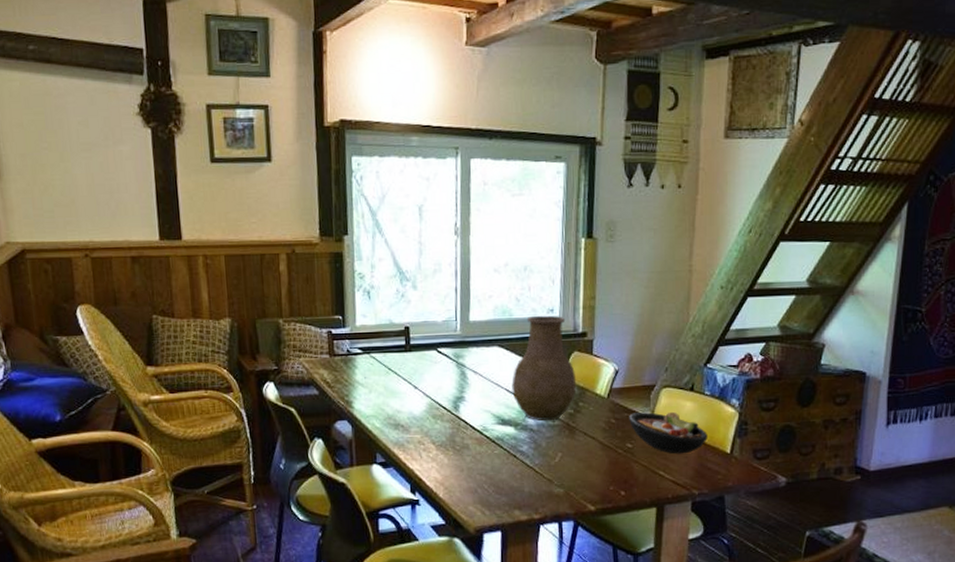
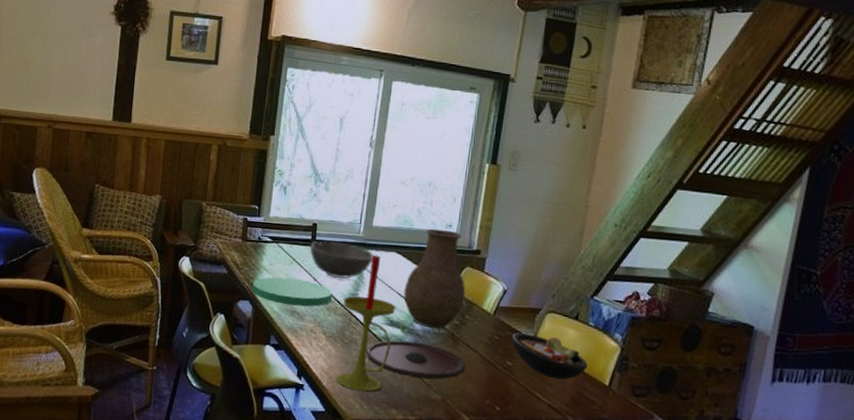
plate: none [349,390,437,419] -> present [252,277,333,307]
bowl: none [405,343,475,383] -> present [309,240,374,279]
candle: none [449,352,506,498] -> present [336,255,396,392]
plate: none [481,438,585,474] -> present [366,340,465,379]

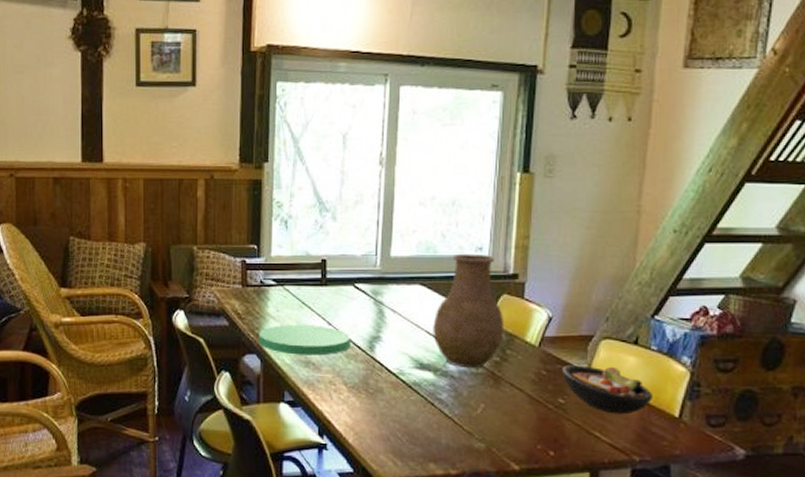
bowl: present [309,240,374,279] -> none [320,278,395,321]
candle: present [336,255,396,392] -> none [363,289,425,446]
plate: present [366,340,465,379] -> none [395,385,510,426]

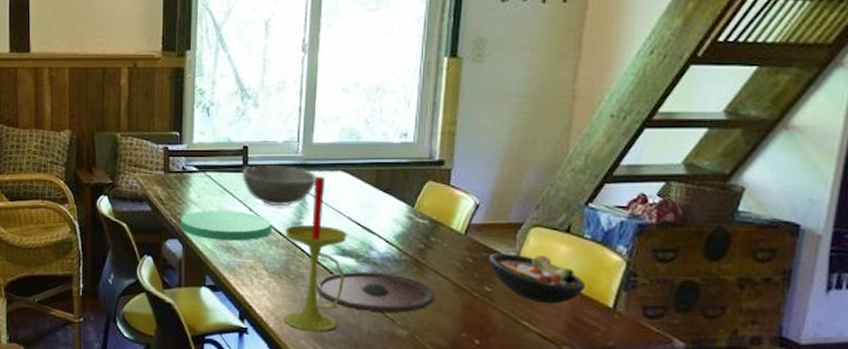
bowl: none [320,278,395,321] -> present [242,164,317,207]
candle: none [363,289,425,446] -> present [284,176,348,332]
plate: none [395,385,510,426] -> present [317,272,435,313]
vase: present [433,253,505,369] -> none [355,140,429,256]

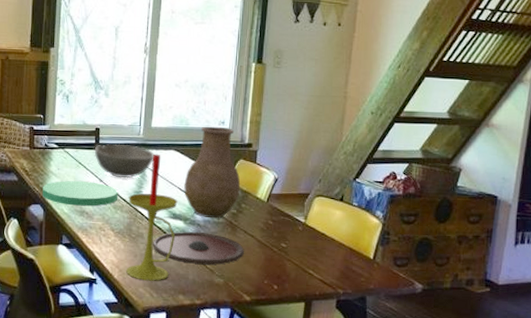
vase: none [355,140,429,256] -> present [184,126,241,219]
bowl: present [489,253,585,304] -> none [285,217,354,257]

